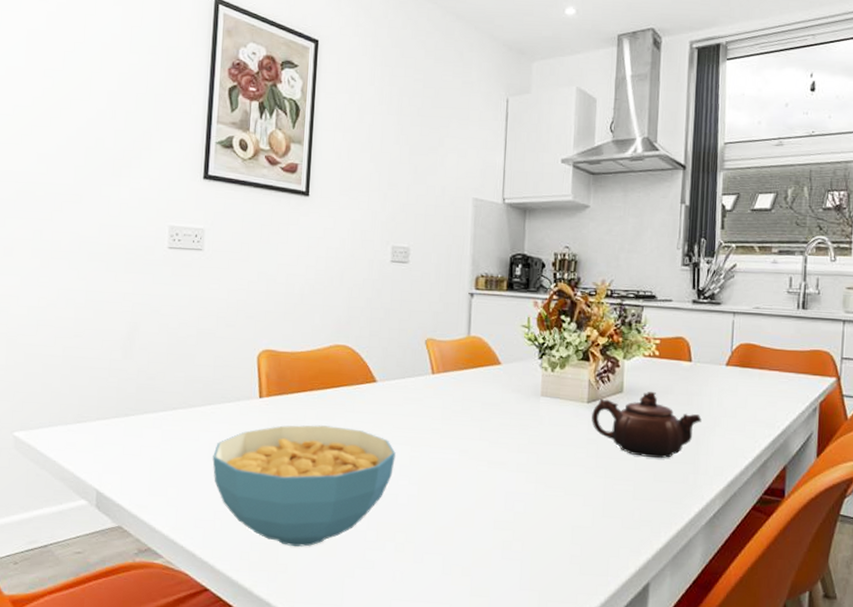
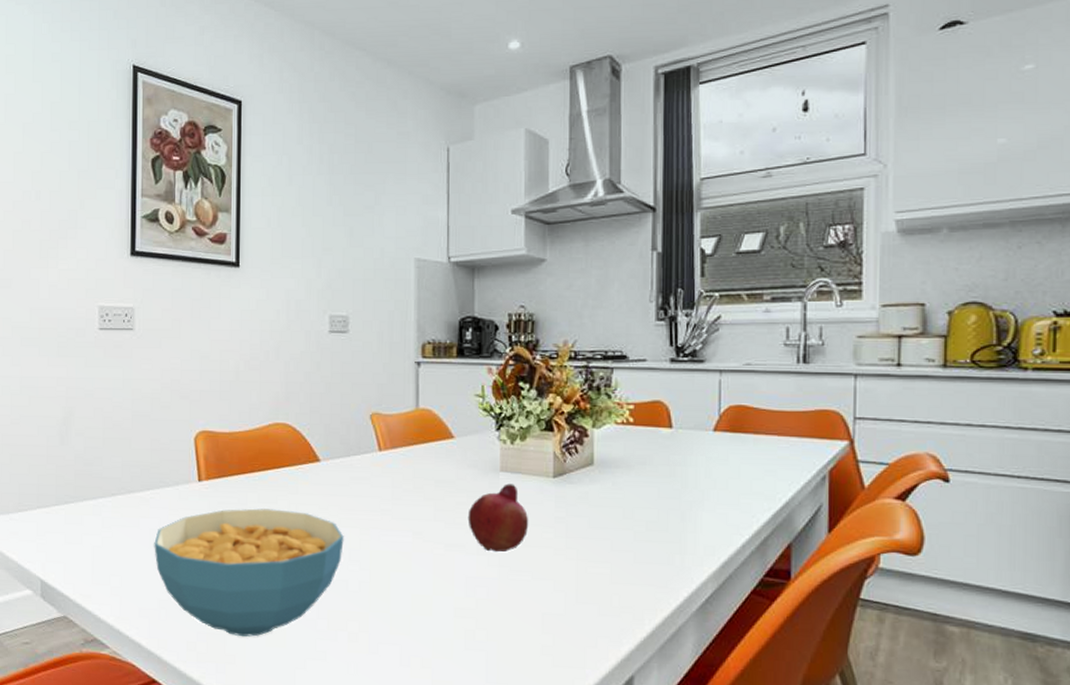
fruit: none [510,407,565,470] -> present [467,483,529,553]
teapot: present [592,392,702,459] -> none [559,463,687,538]

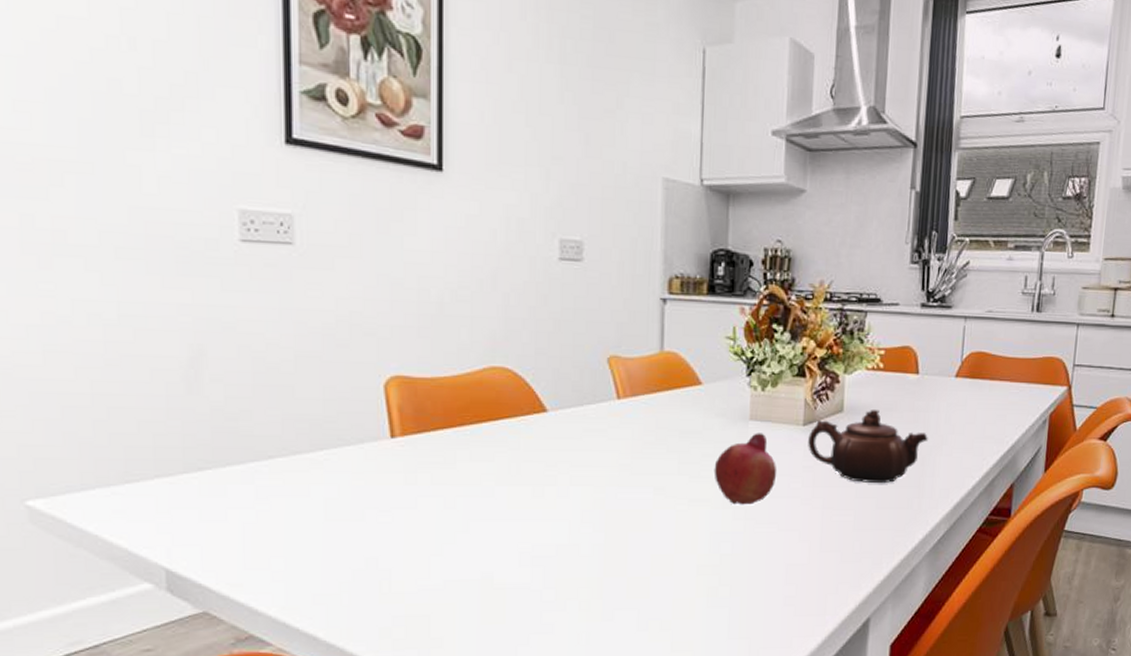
cereal bowl: present [154,508,344,637] -> none [331,468,575,617]
teapot: none [559,463,687,538] -> present [808,410,928,484]

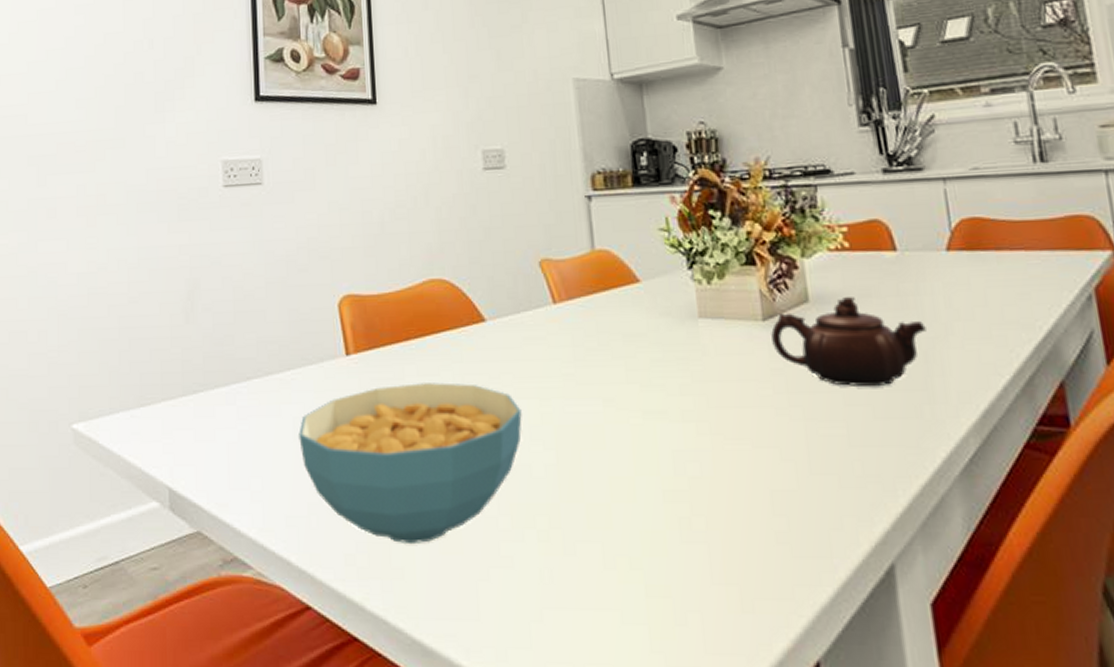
cereal bowl: none [331,468,575,617] -> present [299,383,522,545]
fruit: present [714,433,777,505] -> none [666,332,741,418]

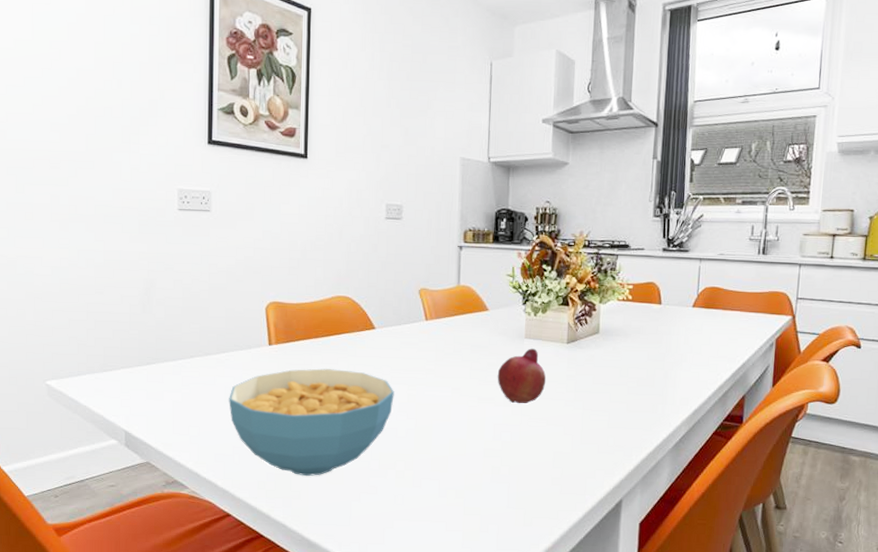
fruit: none [666,332,741,418] -> present [497,348,547,404]
teapot: present [771,297,926,387] -> none [571,332,670,392]

